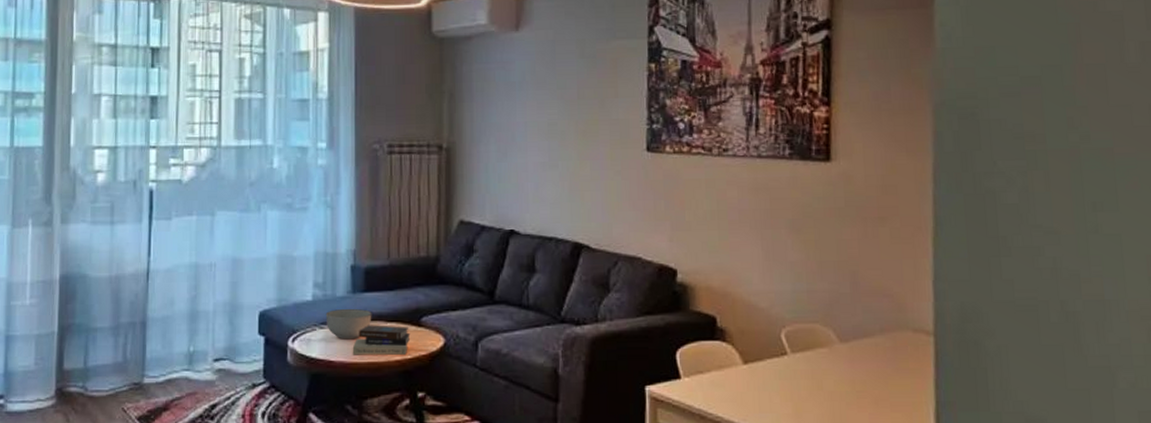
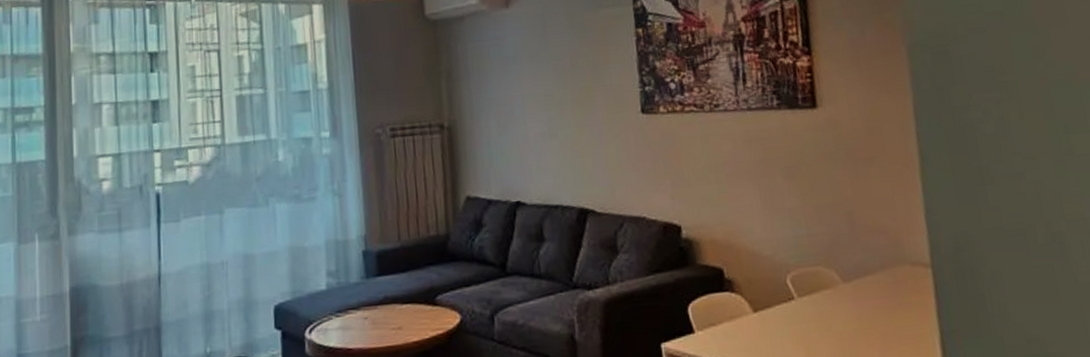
bowl: present [325,308,372,340] -> none [340,293,387,326]
books: present [352,325,411,356] -> none [369,307,427,341]

